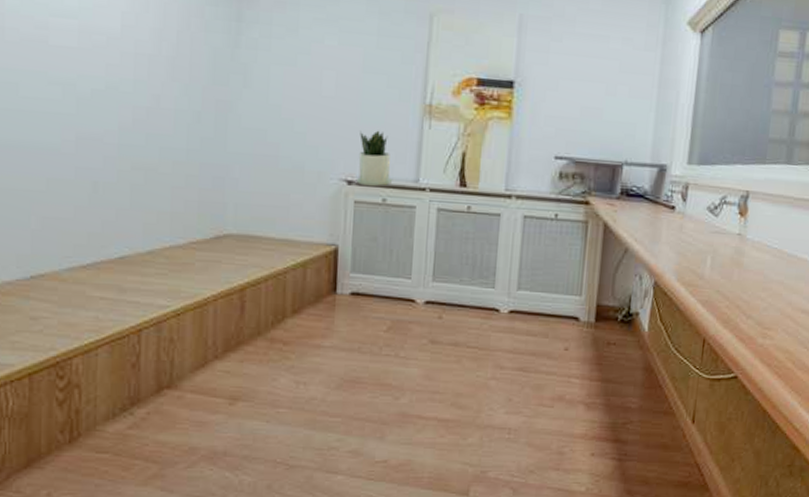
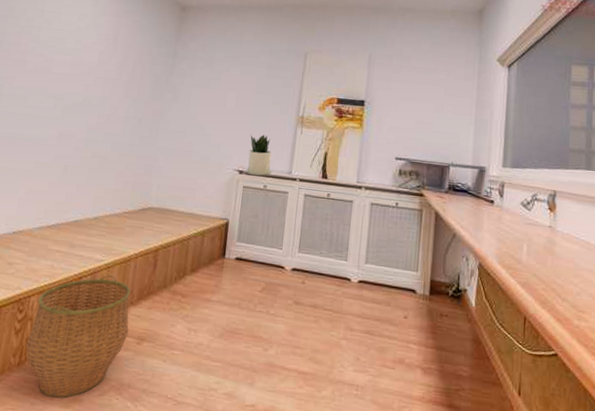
basket: none [76,324,216,475] -> present [25,275,131,398]

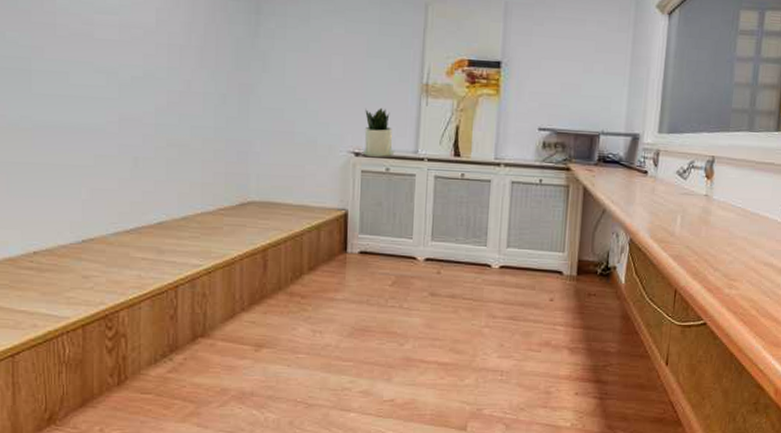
basket: present [25,275,131,398] -> none [123,281,244,413]

